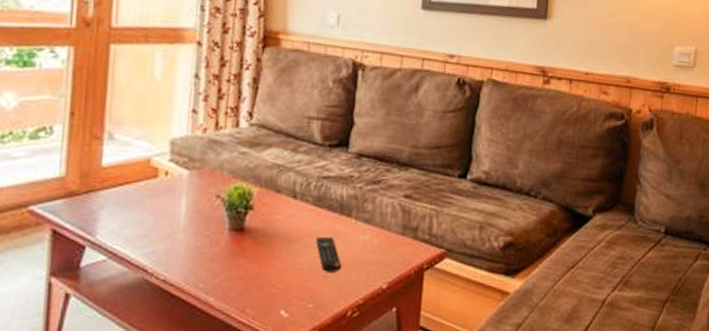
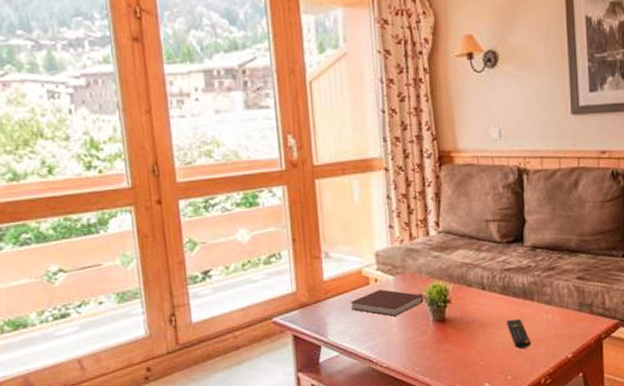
notebook: none [129,184,222,219] -> present [350,289,424,316]

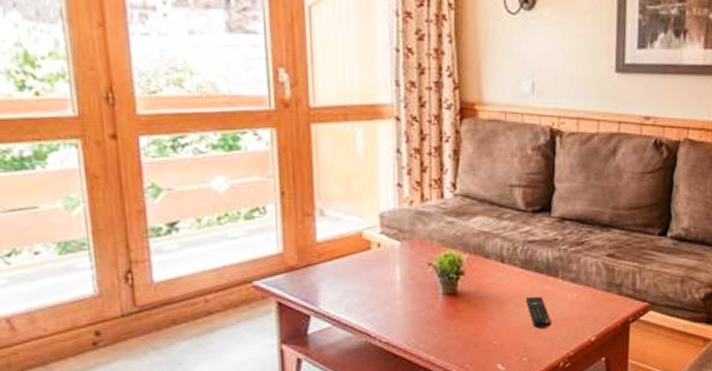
notebook: present [350,289,424,316] -> none [347,255,433,287]

